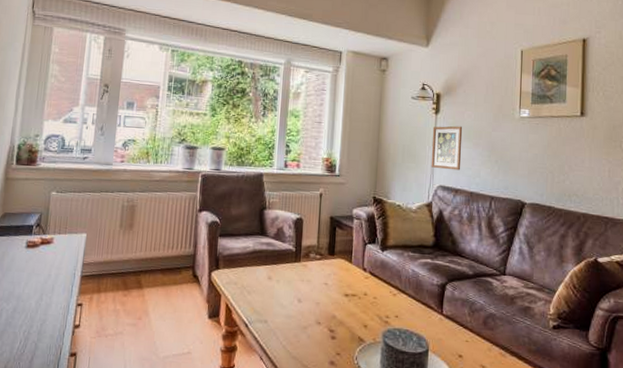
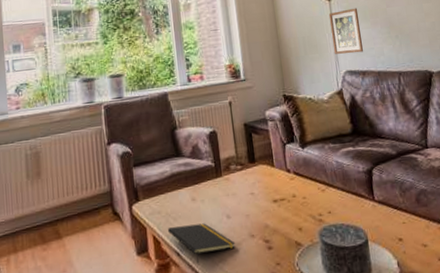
notepad: none [241,300,302,338] -> present [168,223,236,264]

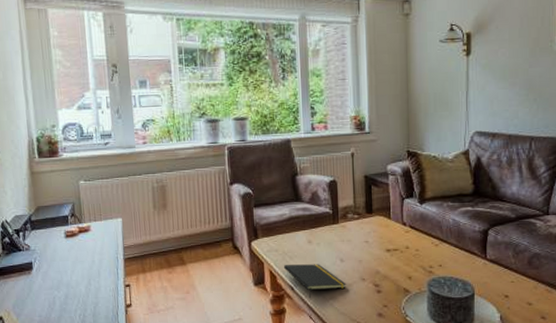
picture frame: present [328,8,363,54] -> none [464,66,497,114]

